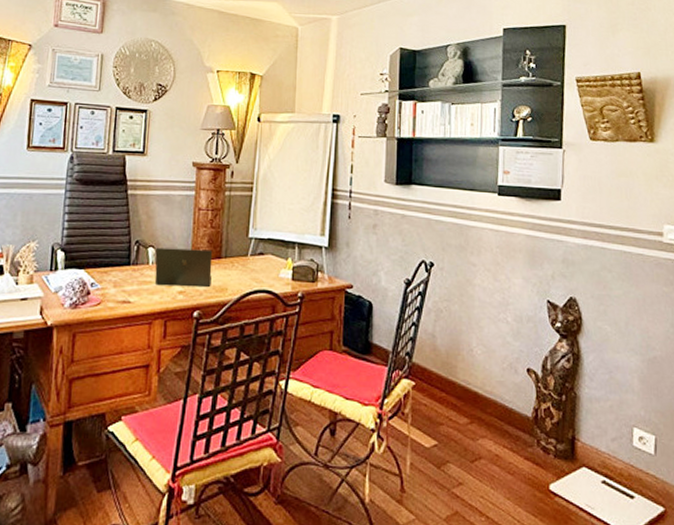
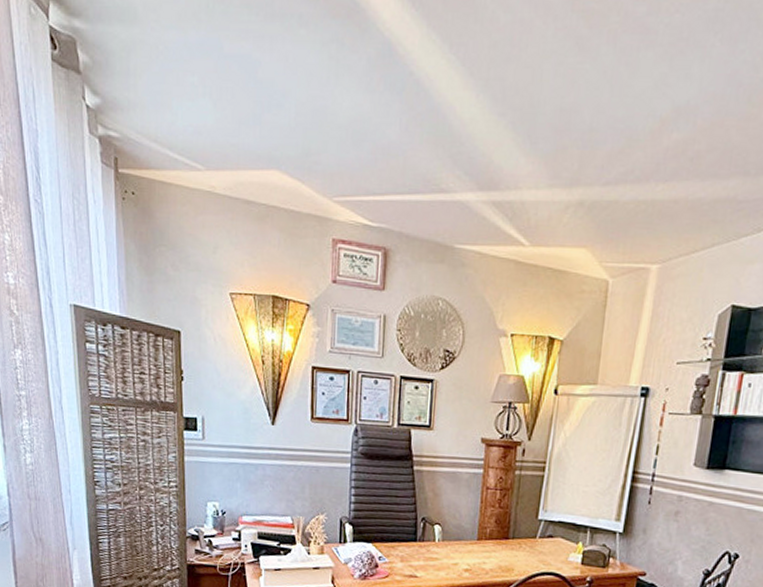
laptop: present [154,247,213,287] -> none [441,525,500,566]

